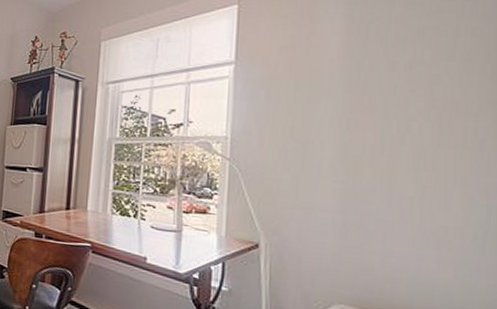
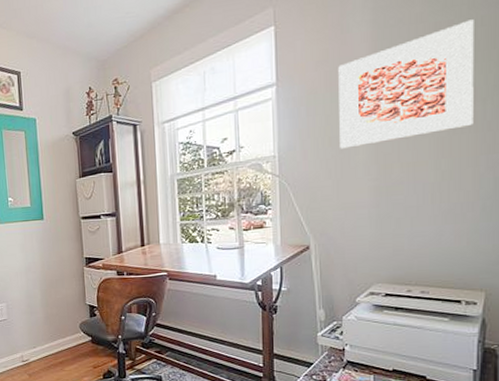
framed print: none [302,29,463,143] -> present [338,19,474,149]

